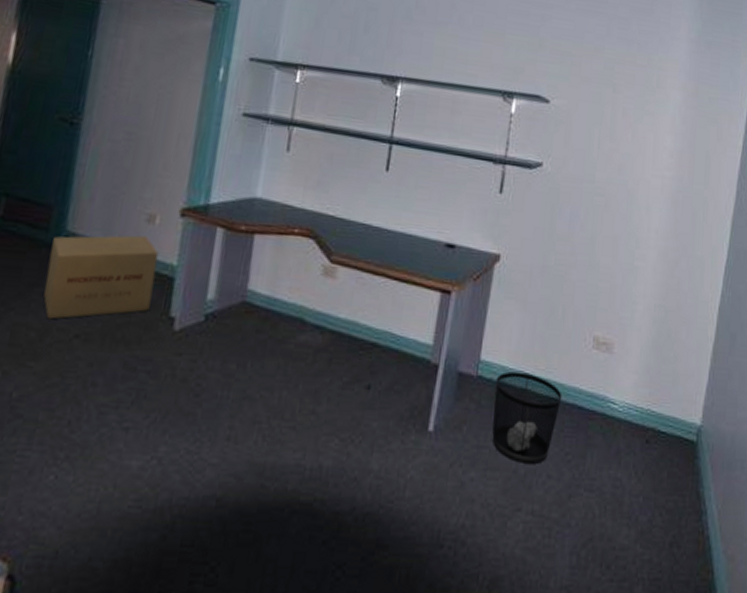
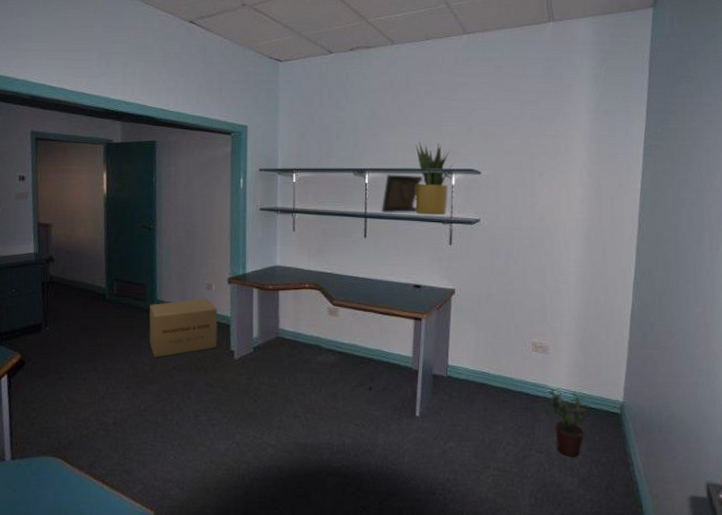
picture frame: none [413,88,477,145] -> present [381,174,425,214]
planter: none [459,50,516,153] -> present [415,142,454,216]
waste bin: present [492,371,563,464] -> none [461,371,512,435]
potted plant: none [608,401,655,500] -> present [549,387,587,457]

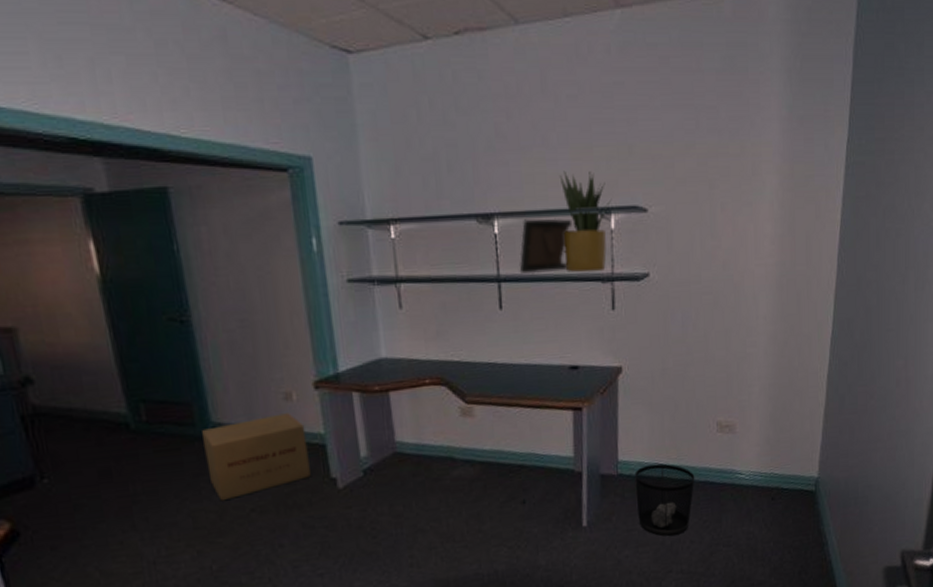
waste bin: none [461,371,512,435] -> present [634,463,695,536]
potted plant: present [549,387,587,457] -> none [737,471,779,546]

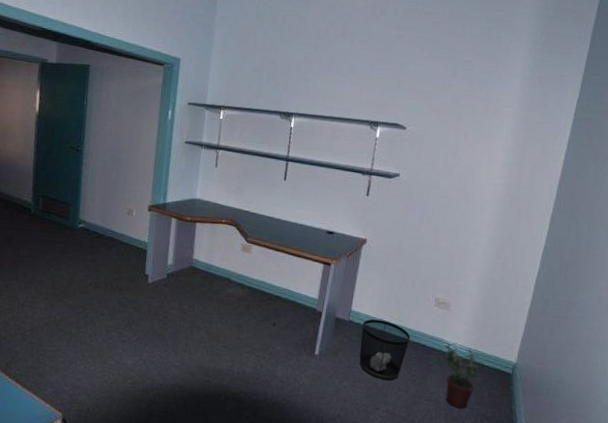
box: present [202,413,311,502] -> none [69,222,136,274]
picture frame: present [519,218,576,274] -> none [303,120,350,162]
planter: present [559,170,612,273] -> none [337,91,381,167]
potted plant: none [737,471,779,546] -> present [444,343,480,409]

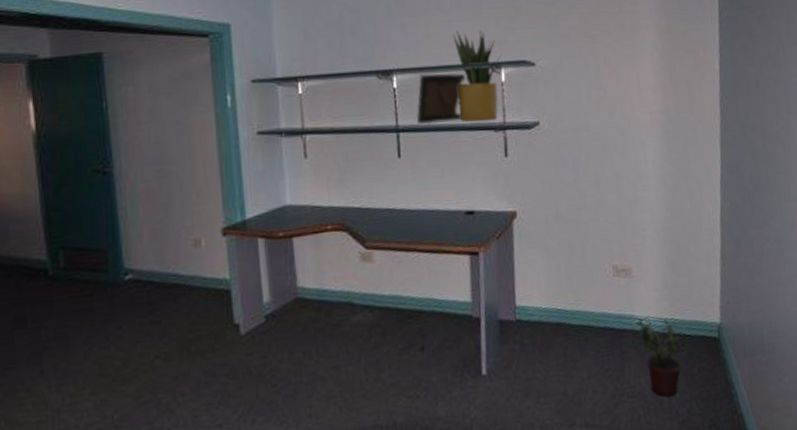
picture frame: none [303,120,350,162] -> present [416,73,469,125]
planter: none [337,91,381,167] -> present [452,30,502,123]
waste bin: present [359,319,411,381] -> none [533,309,595,386]

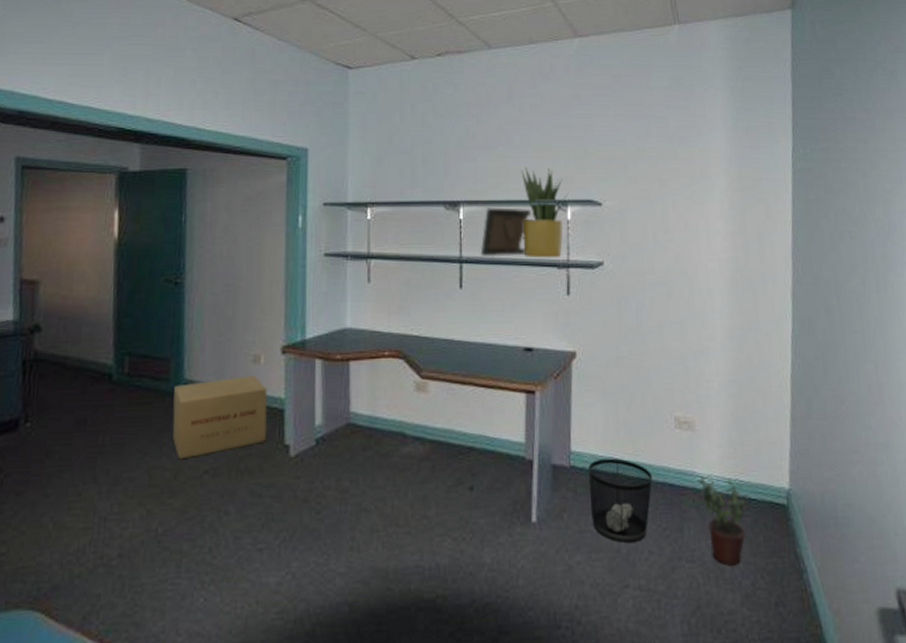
box: none [115,259,215,348] -> present [172,375,268,460]
waste bin: none [533,309,595,386] -> present [588,458,653,543]

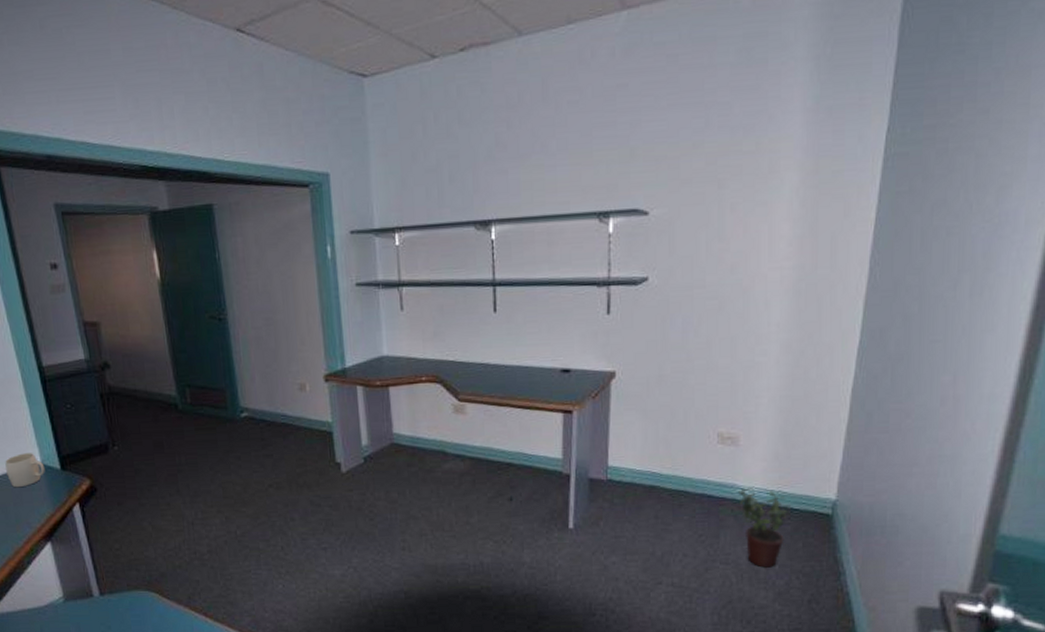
box: present [172,375,268,460] -> none [233,402,319,476]
picture frame: present [480,207,534,258] -> none [514,223,572,279]
planter: present [521,167,569,258] -> none [557,176,611,277]
waste bin: present [588,458,653,543] -> none [625,472,691,547]

